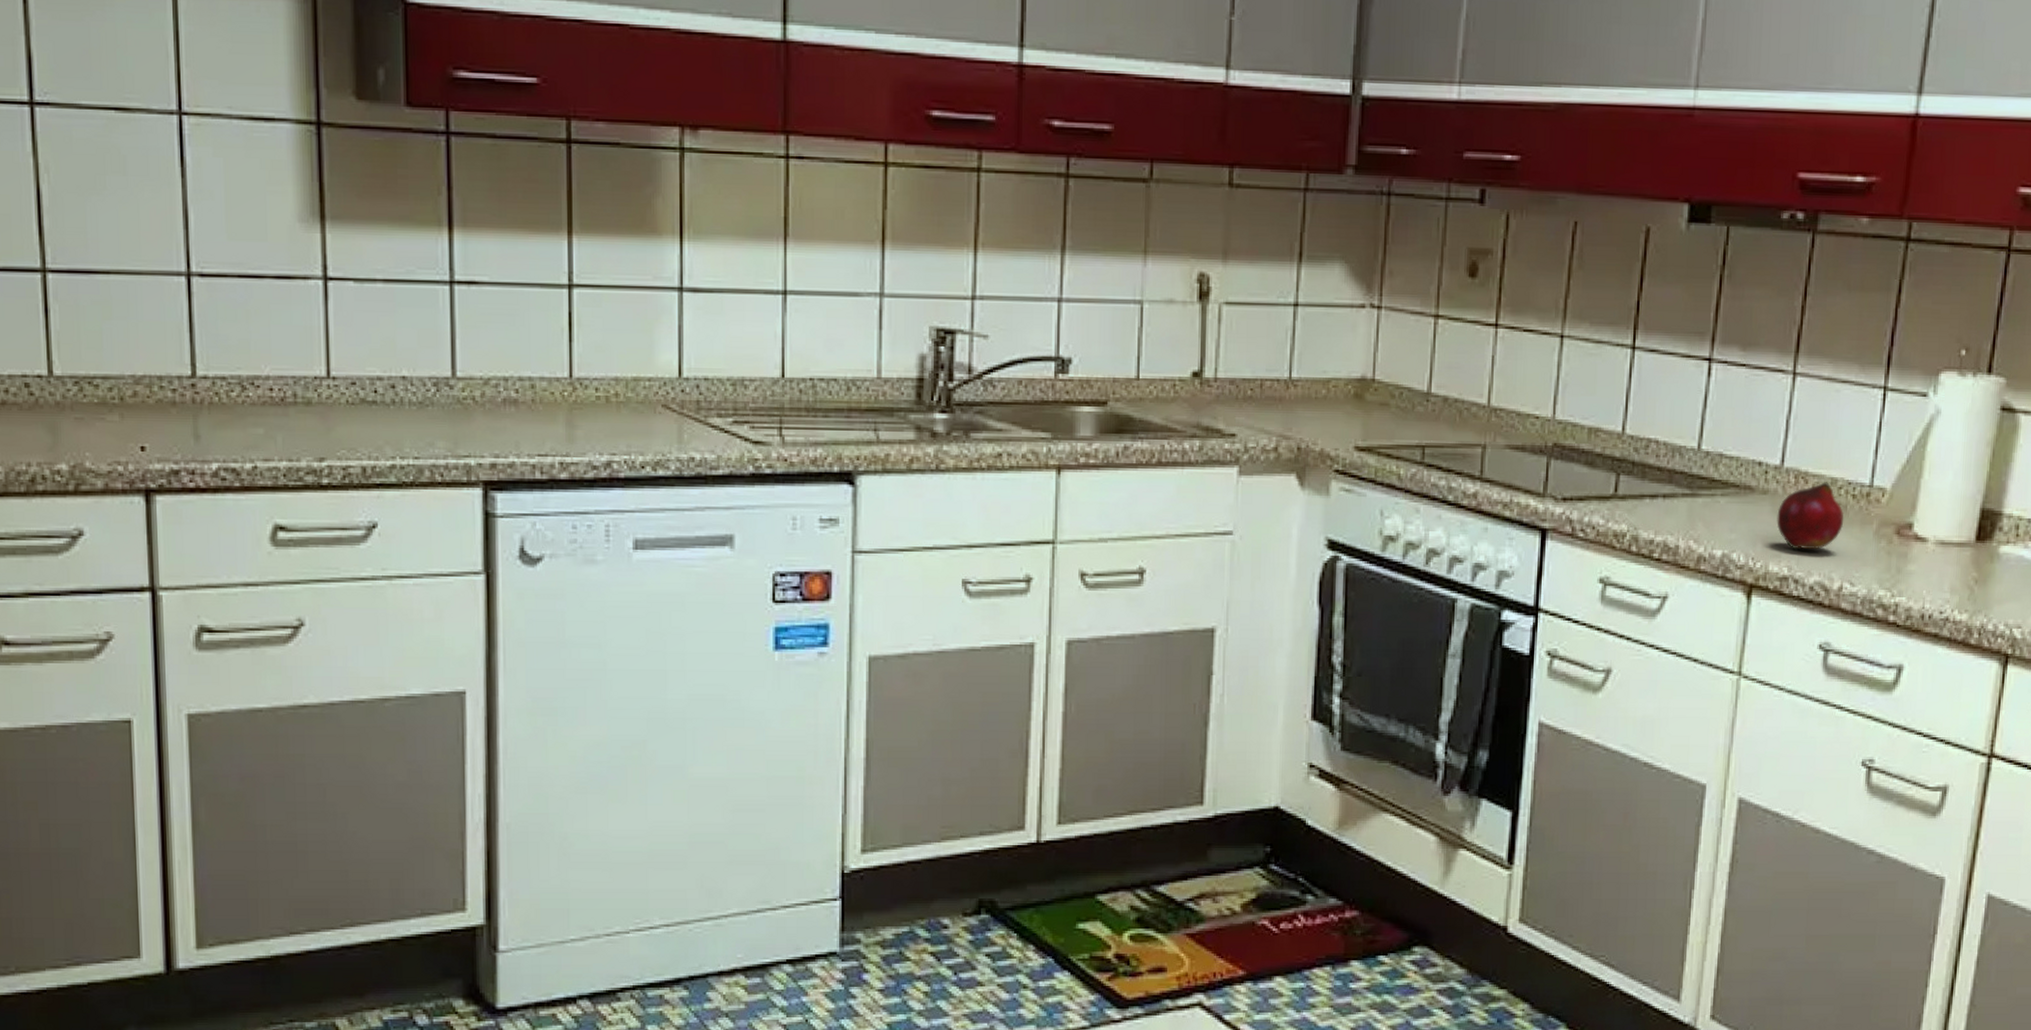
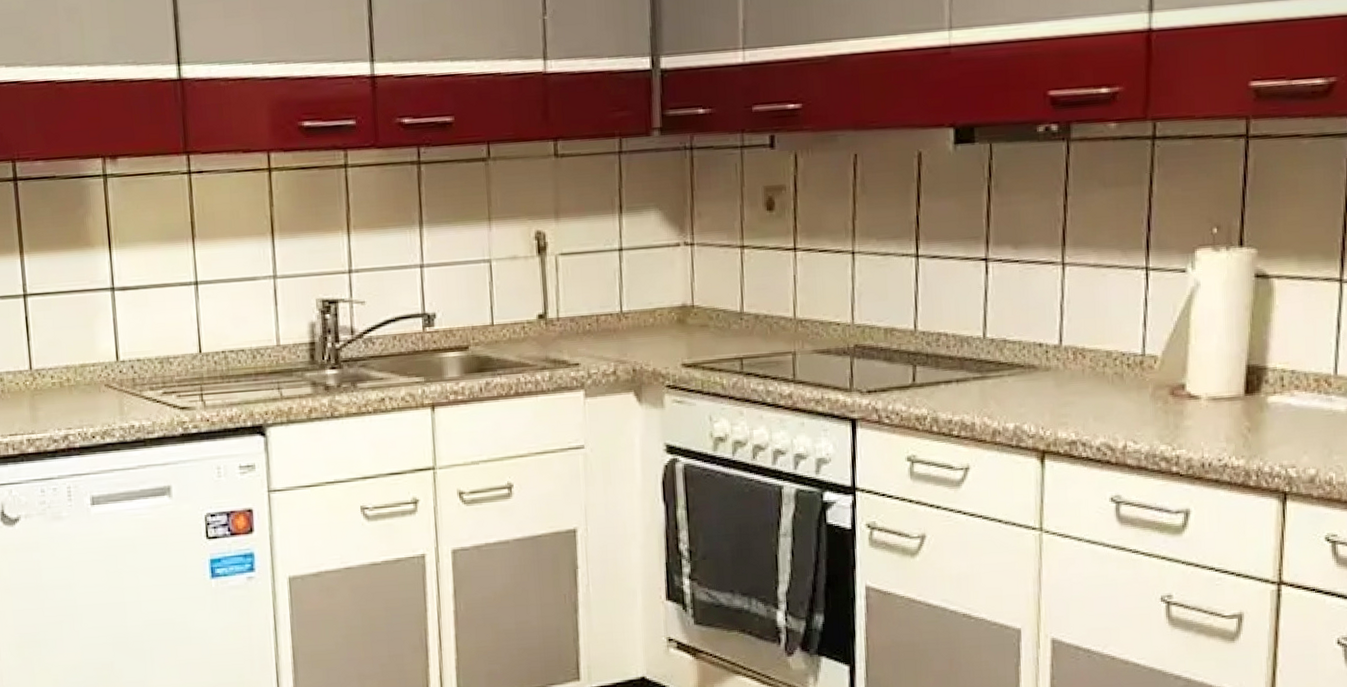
fruit: present [1777,482,1844,550] -> none [1060,355,1122,417]

